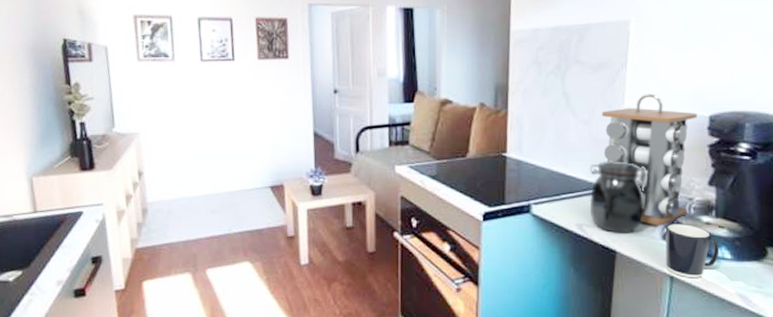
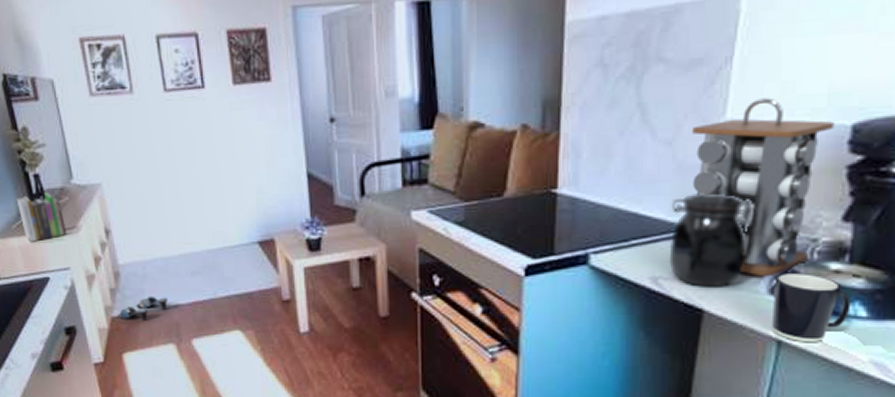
books: none [61,137,104,180] -> present [16,192,67,242]
slippers: none [142,230,188,252] -> present [118,296,168,321]

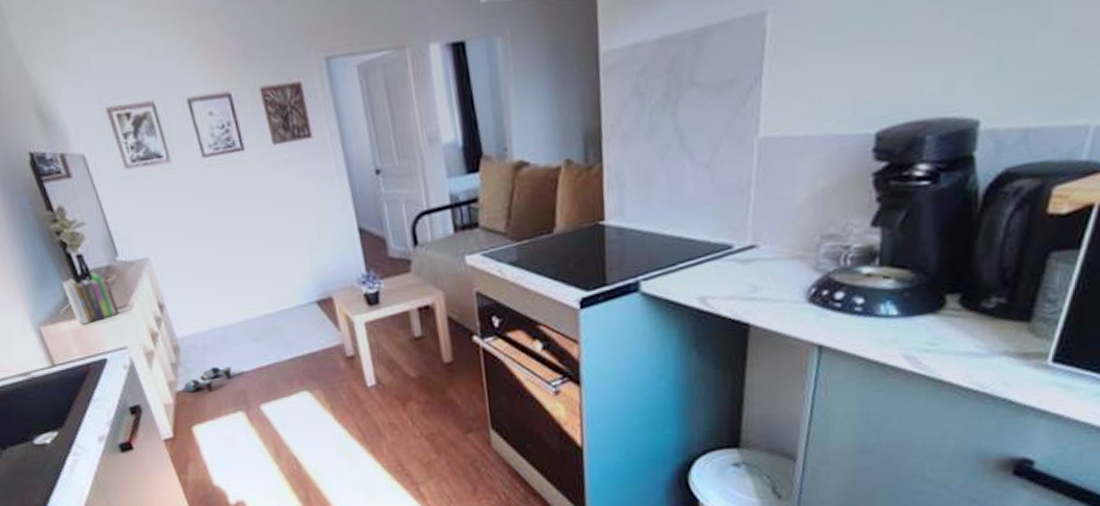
jar: present [668,193,753,287] -> none [713,210,790,303]
spice rack: present [691,98,834,277] -> none [727,113,859,287]
mug: present [771,272,851,343] -> none [812,279,883,345]

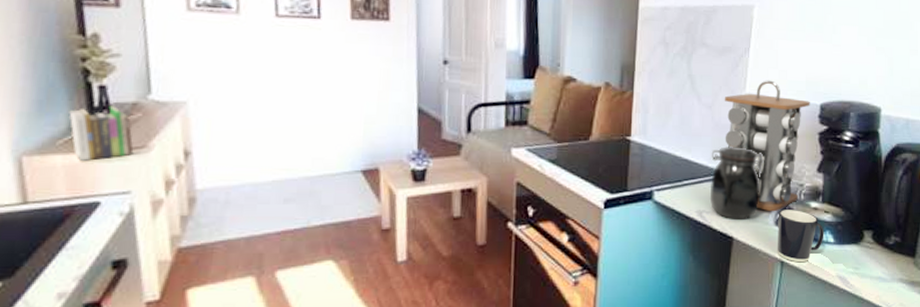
slippers: present [182,366,232,393] -> none [187,224,252,252]
jar: none [713,210,790,303] -> present [709,146,764,220]
spice rack: none [727,113,859,287] -> present [724,80,810,212]
mug: none [812,279,883,345] -> present [777,208,824,263]

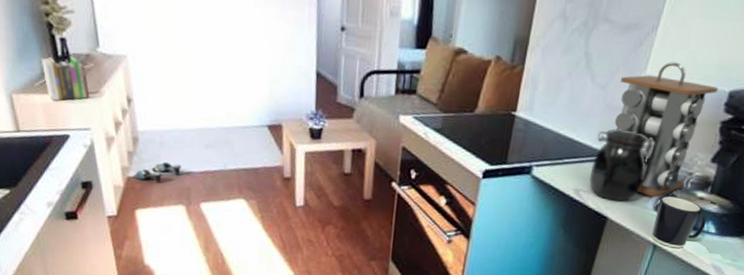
slippers: none [187,224,252,252] -> present [133,161,181,183]

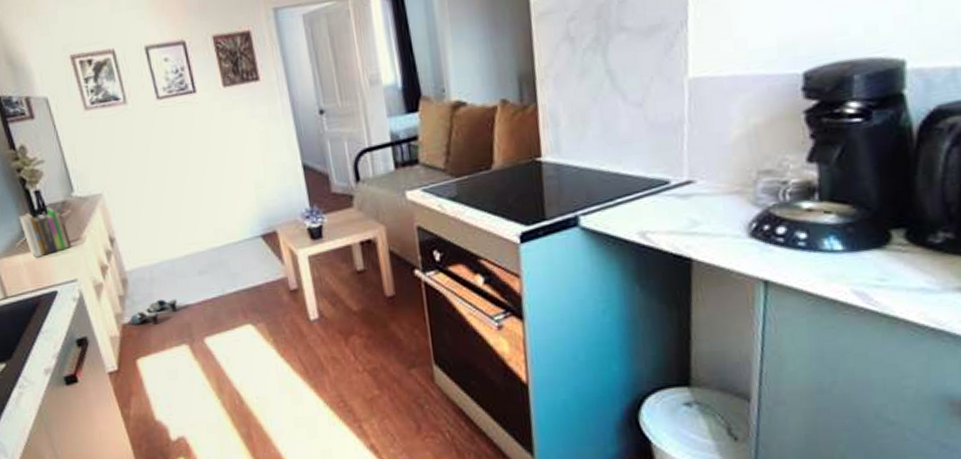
jar: present [589,128,654,202] -> none [649,147,725,237]
spice rack: present [614,62,718,198] -> none [658,54,788,222]
mug: present [651,195,707,249] -> none [753,214,827,281]

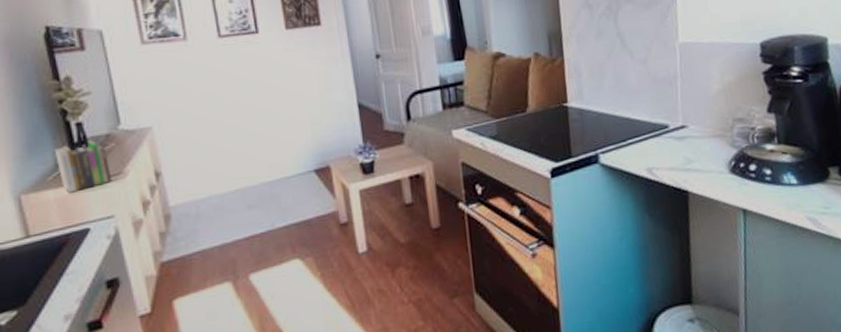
slippers: present [128,299,177,325] -> none [168,234,223,263]

